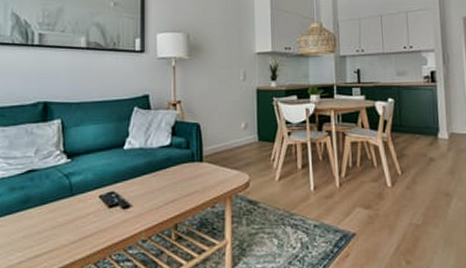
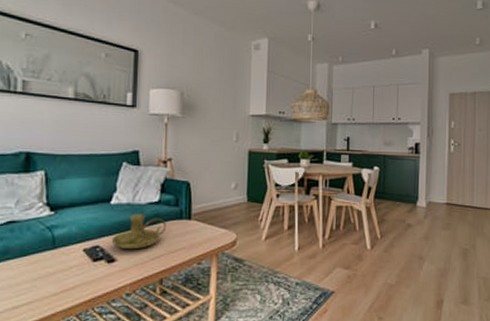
candle holder: none [126,158,178,195] -> present [111,214,166,250]

